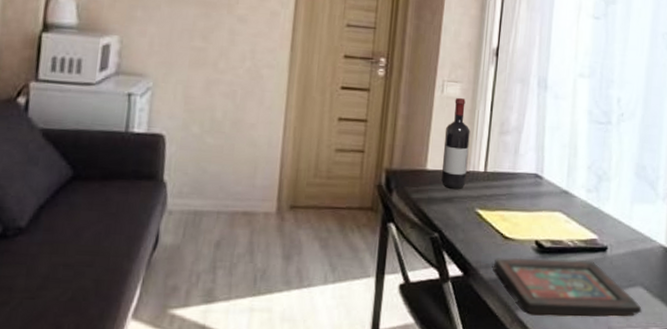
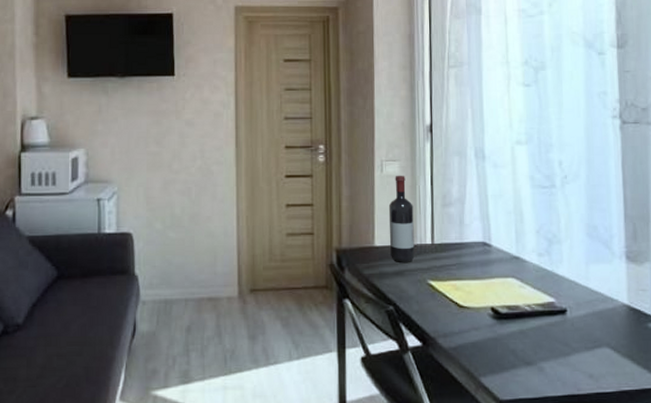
religious icon: present [494,257,642,317] -> none [452,324,611,381]

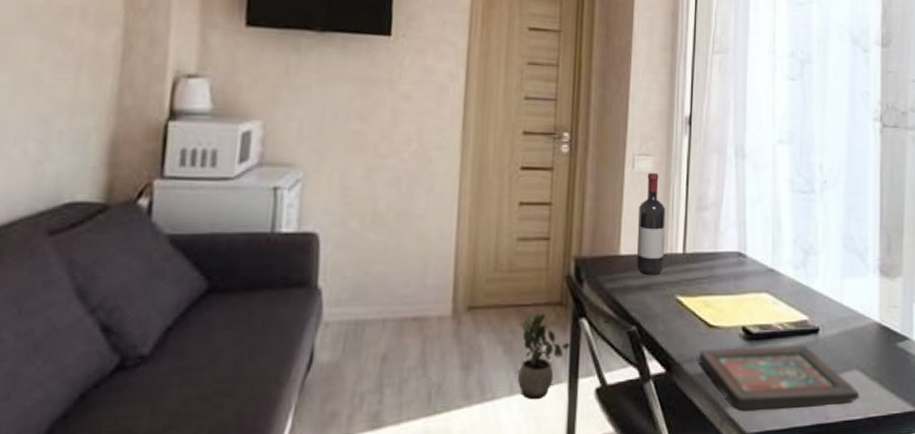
potted plant: none [292,293,336,365] -> present [518,311,570,400]
religious icon: none [452,324,611,381] -> present [699,345,860,412]

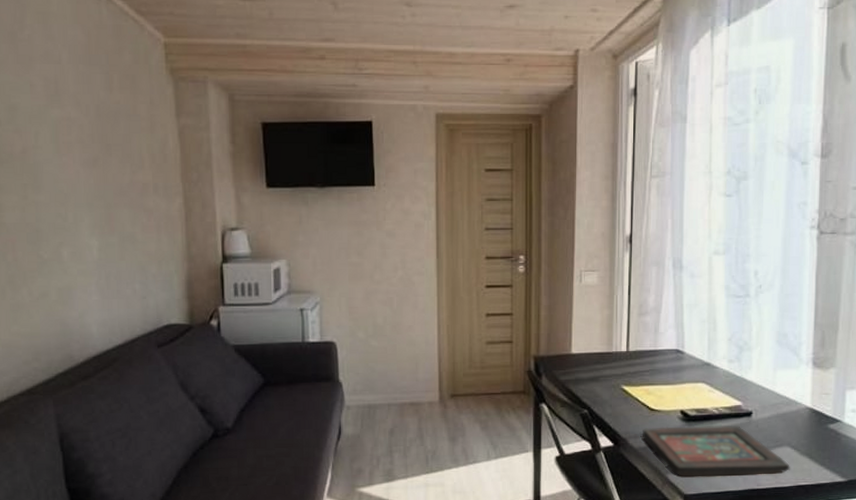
potted plant: present [518,311,570,400] -> none [491,398,533,464]
wine bottle: present [637,172,666,274] -> none [586,285,610,369]

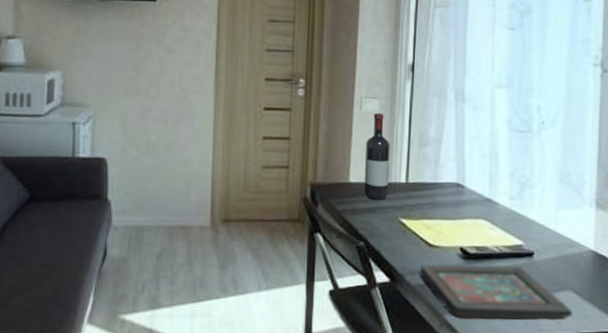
wine bottle: none [586,285,610,369] -> present [364,112,390,200]

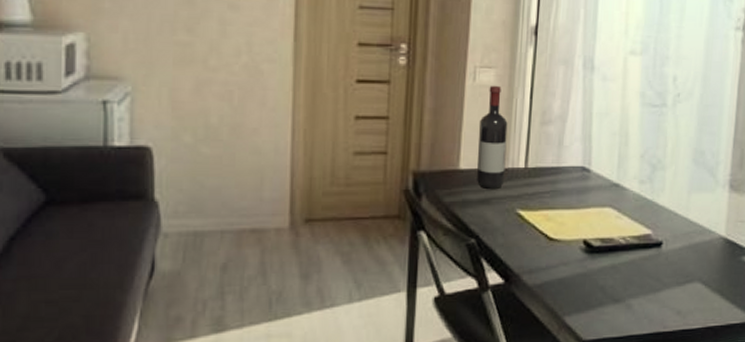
religious icon: present [420,264,573,320] -> none [538,258,700,320]

